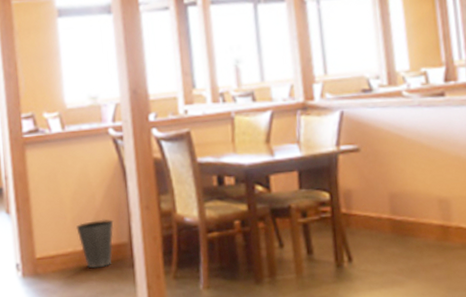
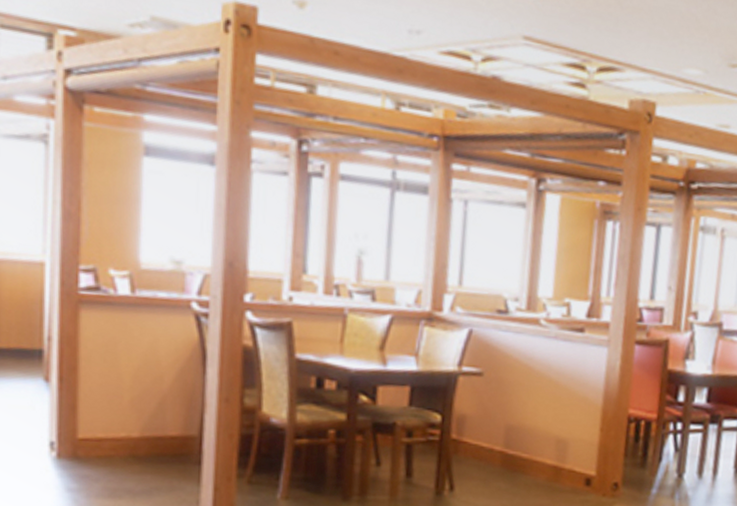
waste basket: present [76,219,114,269] -> none [134,405,183,460]

